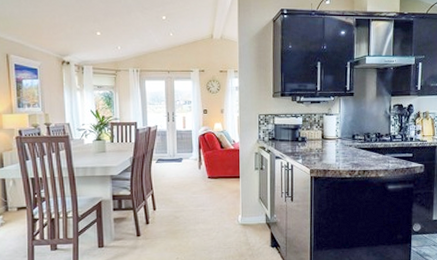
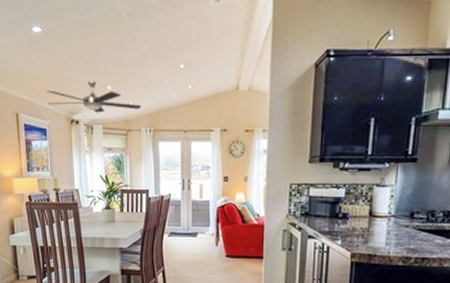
electric fan: none [37,27,129,55] -> present [46,81,142,113]

